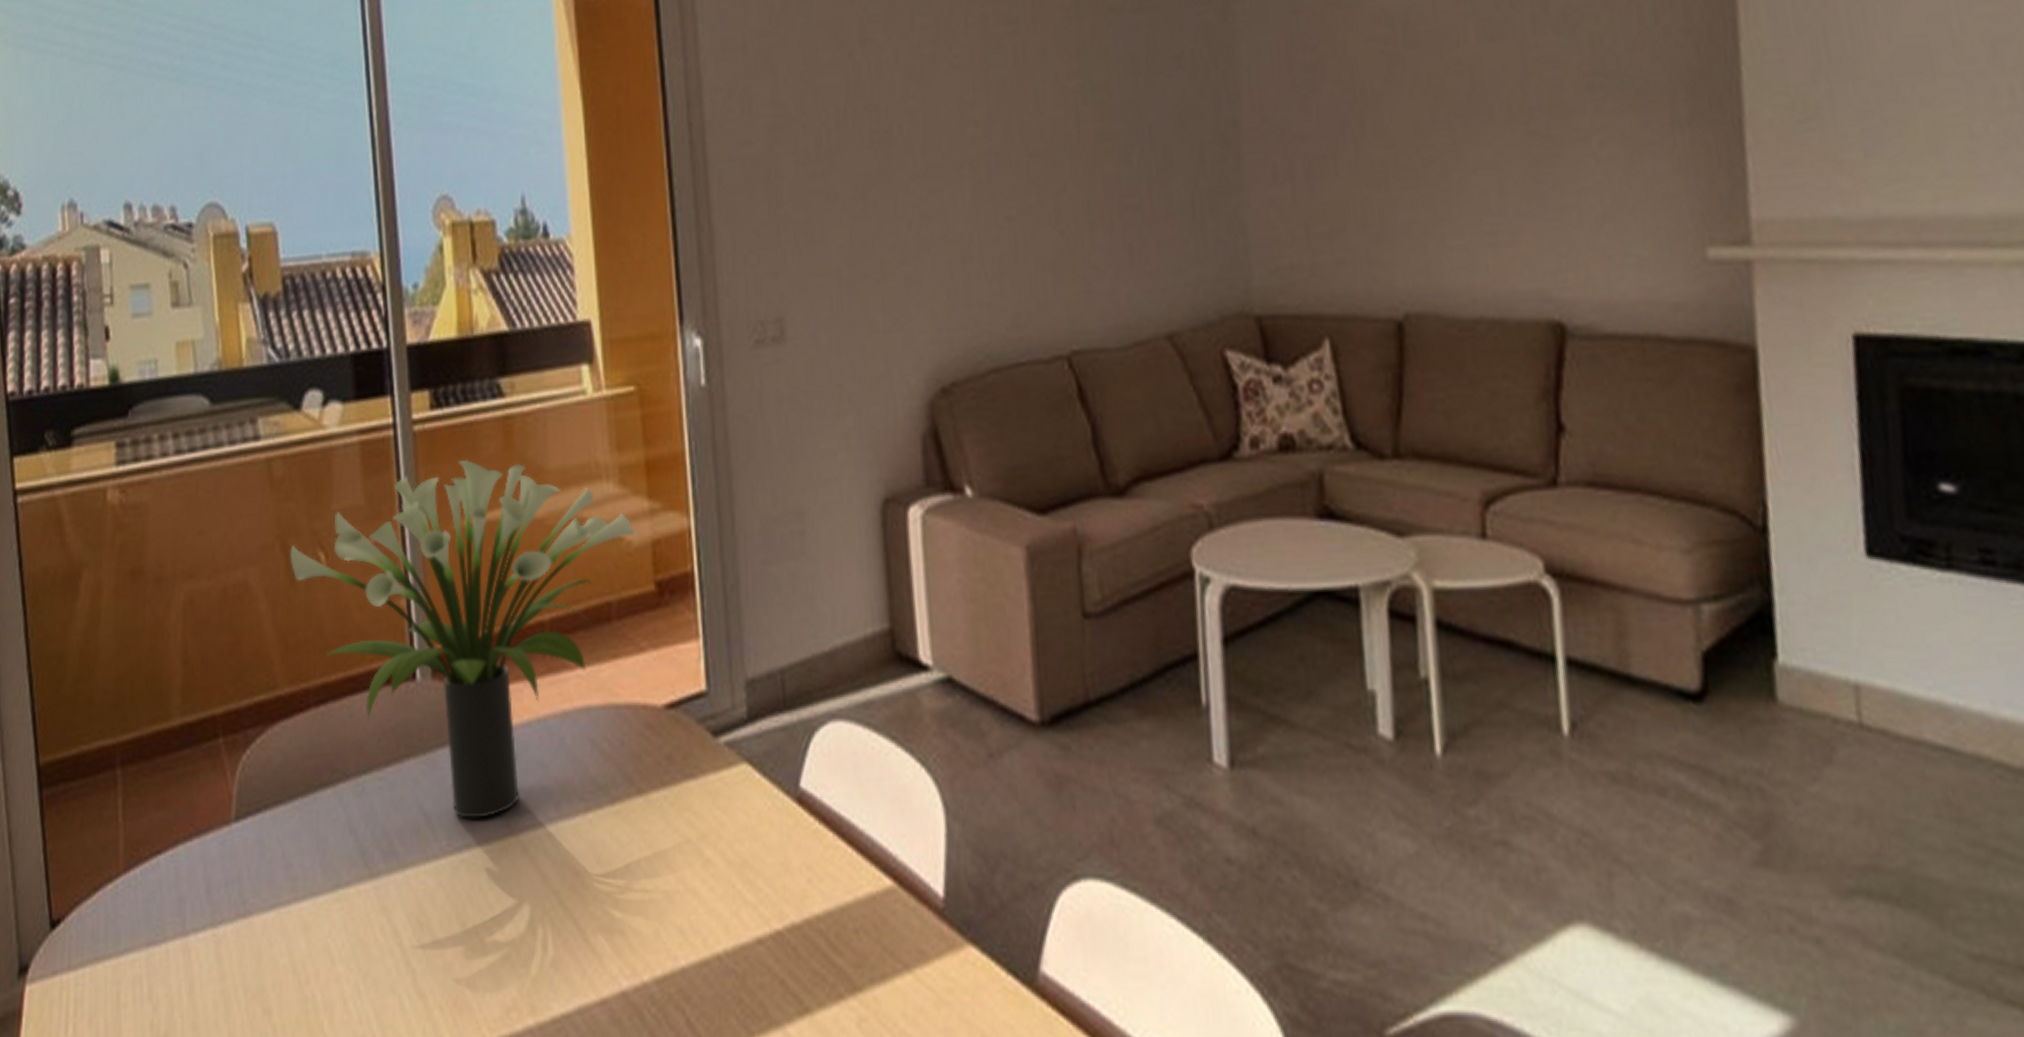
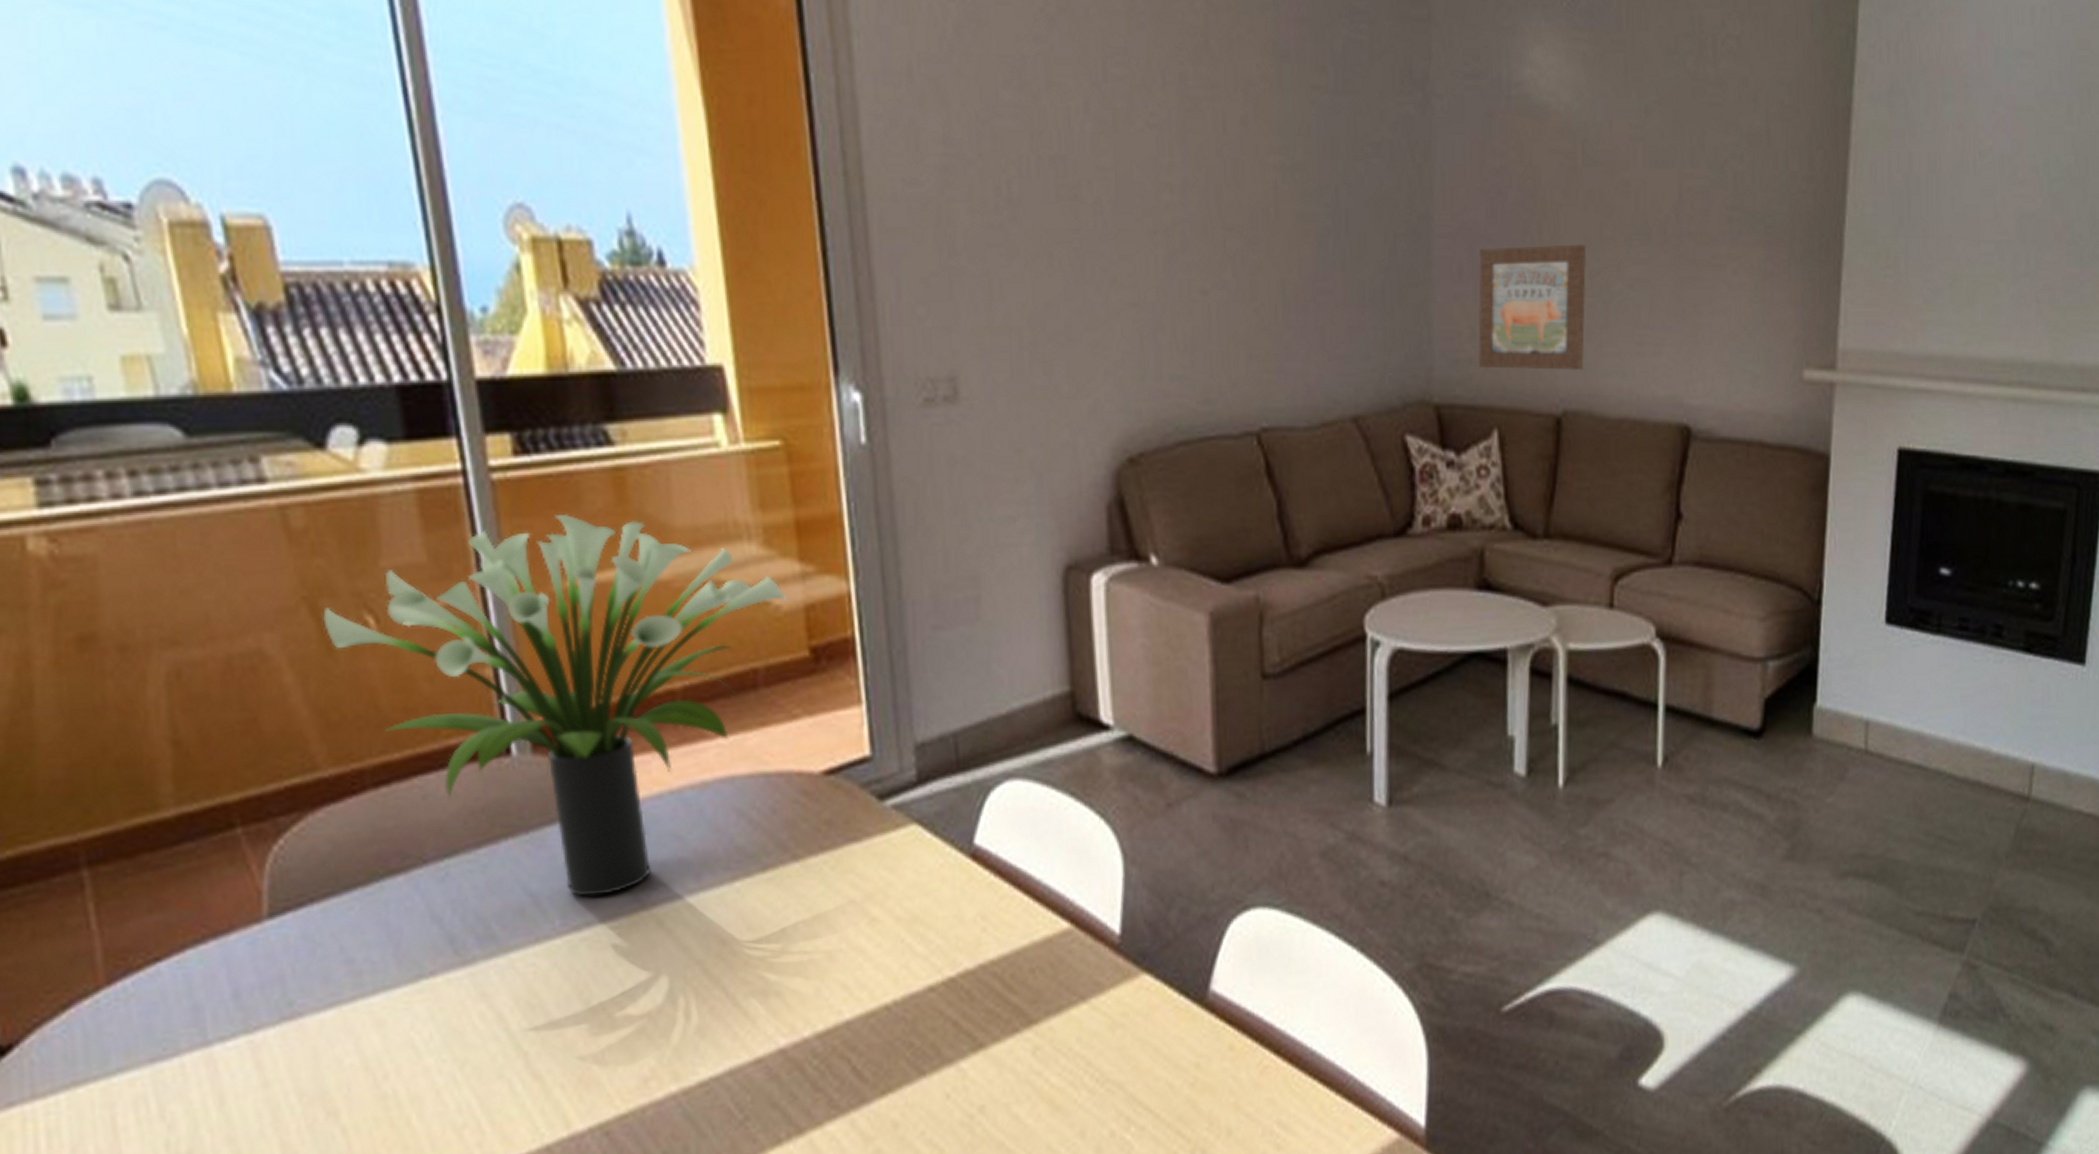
wall art: none [1294,132,1425,274] -> present [1478,244,1587,371]

